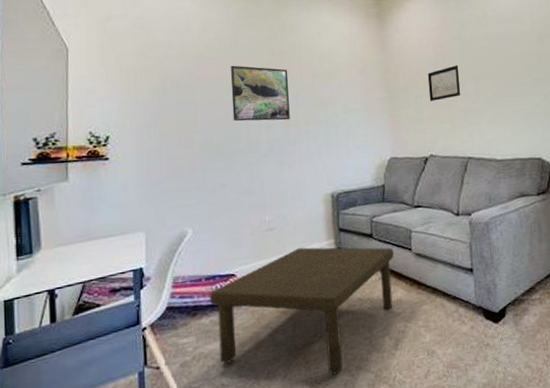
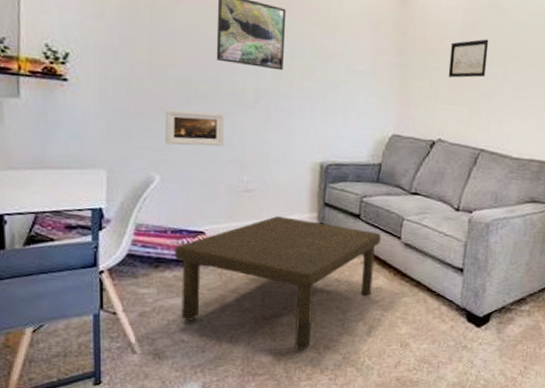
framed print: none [194,164,246,200] -> present [166,109,225,146]

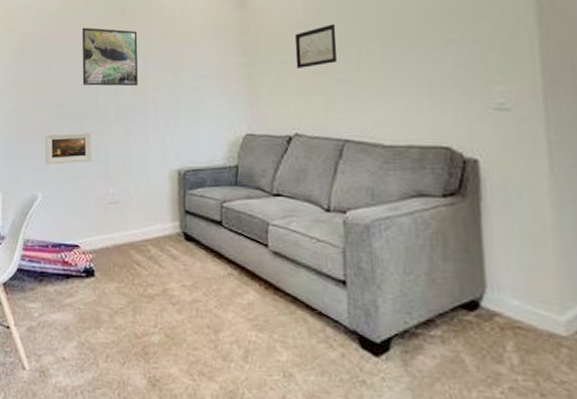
coffee table: present [174,216,381,350] -> none [54,227,246,375]

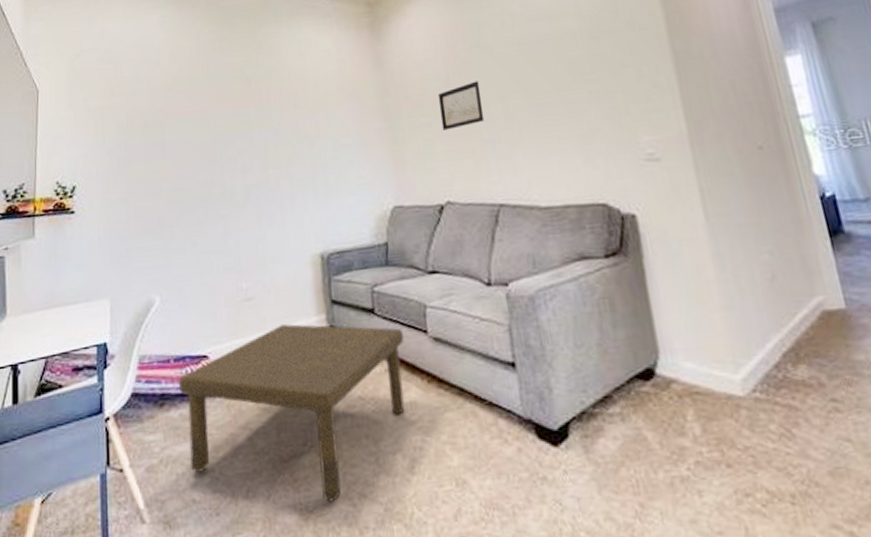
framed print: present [45,131,92,165] -> none [162,217,220,262]
coffee table: none [54,227,246,375] -> present [178,324,405,502]
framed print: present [81,27,138,87] -> none [201,98,269,165]

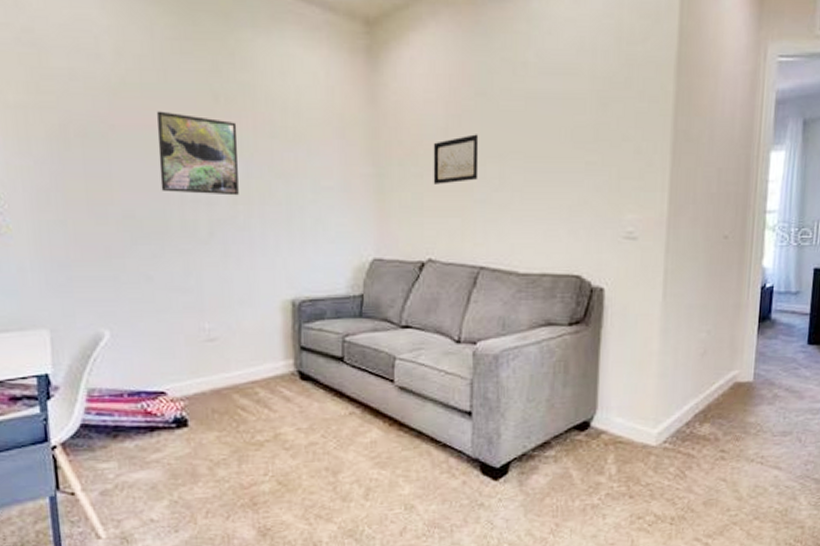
coffee table: present [178,324,405,502] -> none [133,367,370,522]
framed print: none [201,98,269,165] -> present [156,111,239,196]

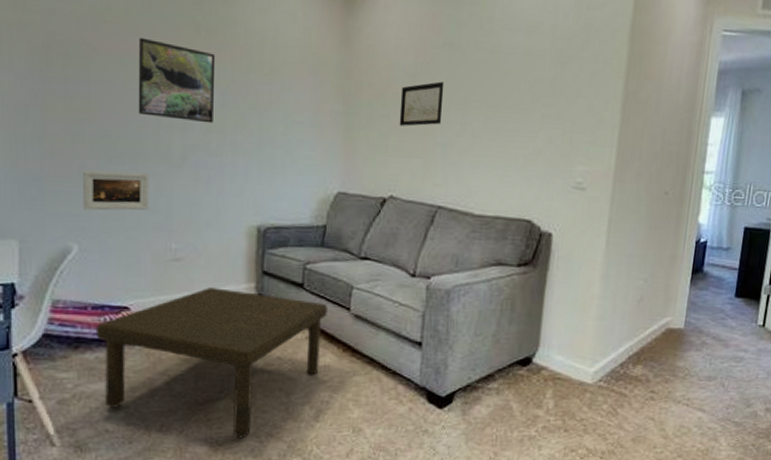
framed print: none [110,252,179,295] -> present [83,169,149,211]
coffee table: none [133,367,370,522] -> present [95,288,327,438]

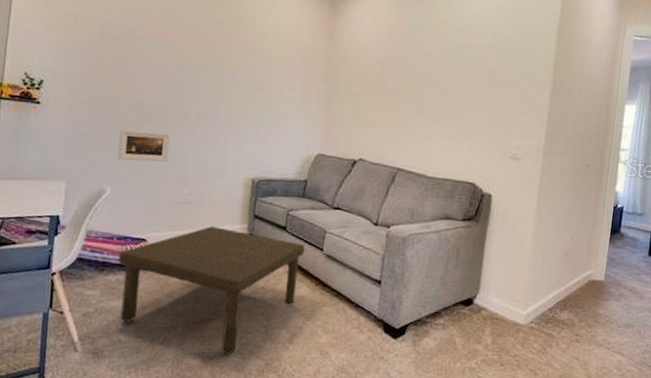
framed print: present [138,37,216,124] -> none [166,29,229,96]
wall art: present [399,81,445,127] -> none [369,69,407,104]

